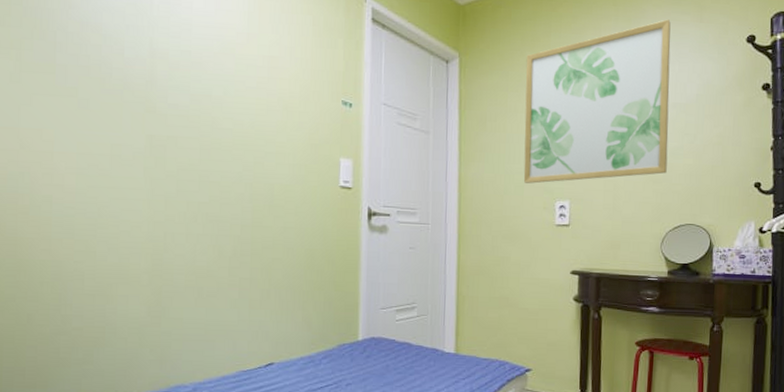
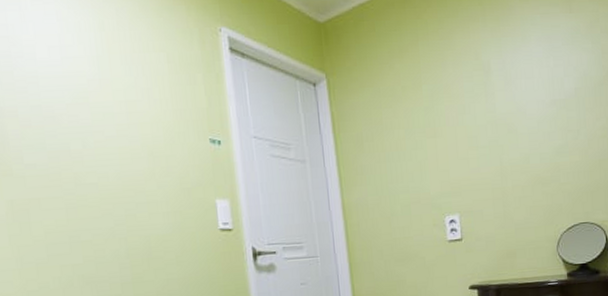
wall art: present [523,19,671,184] -> none [396,13,554,202]

